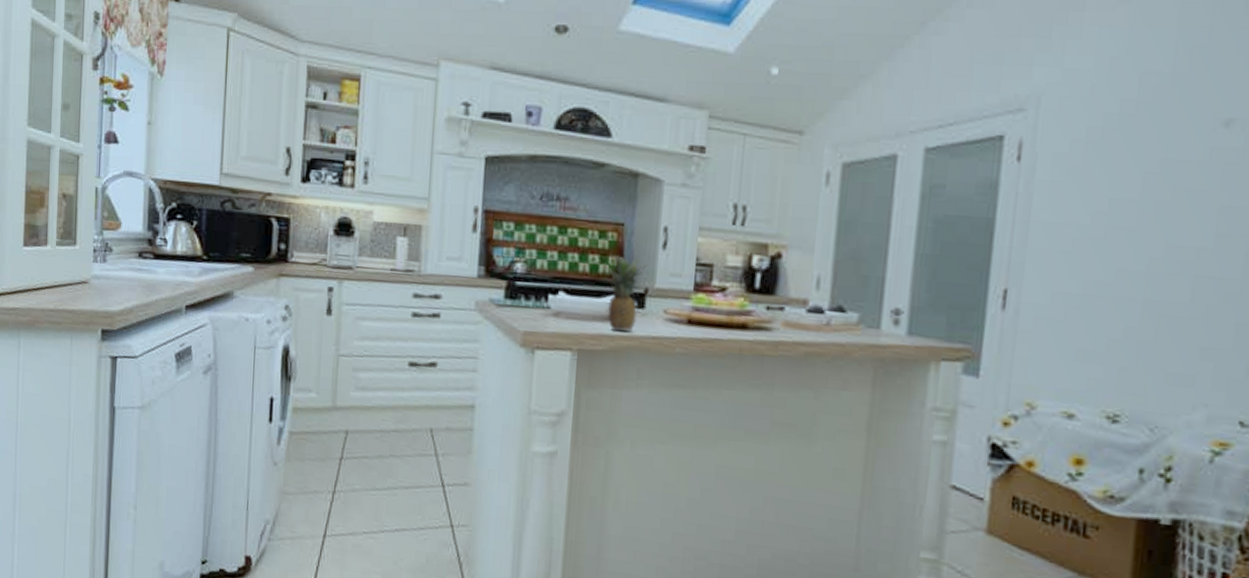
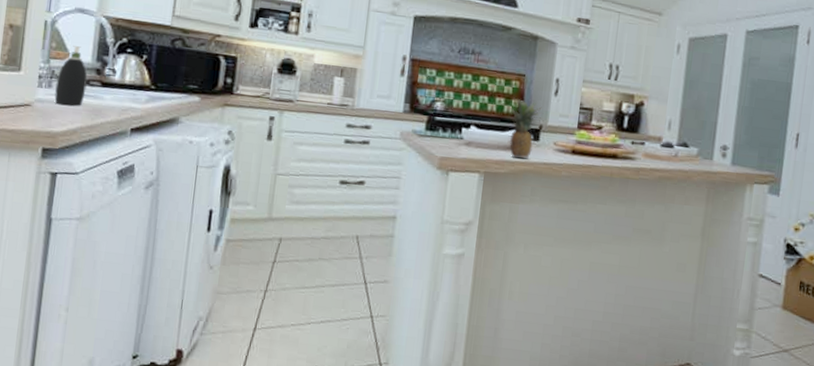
soap dispenser: none [110,214,140,283] -> present [54,46,88,107]

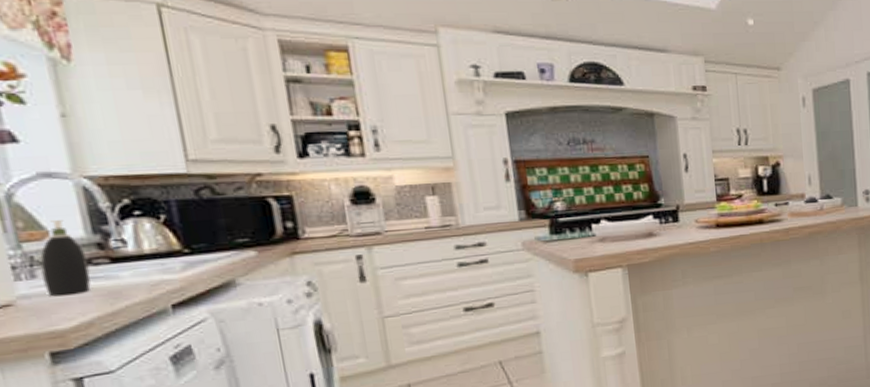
fruit: present [510,98,543,158] -> none [640,182,676,244]

